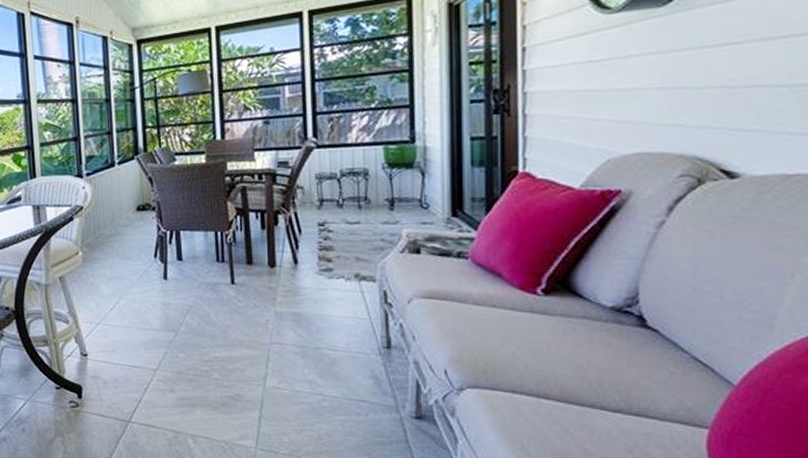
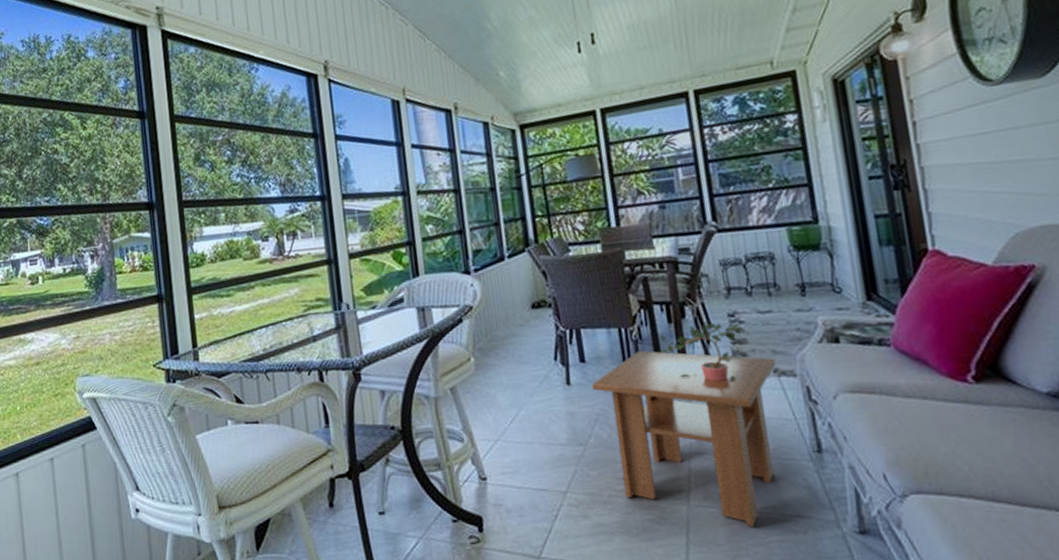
coffee table: none [186,252,358,408] -> present [591,350,776,527]
potted plant: none [251,228,333,283] -> present [659,320,746,382]

